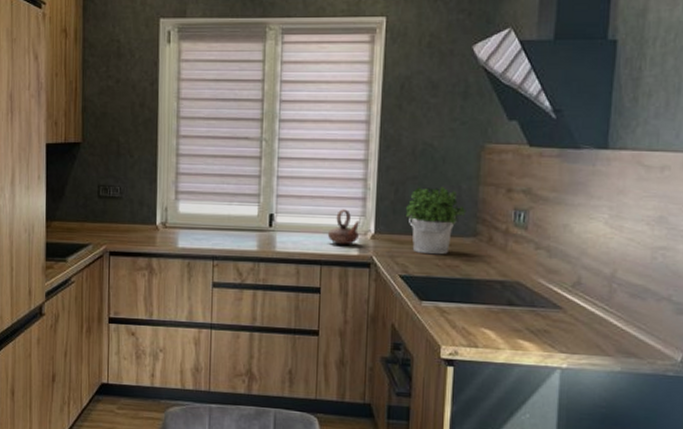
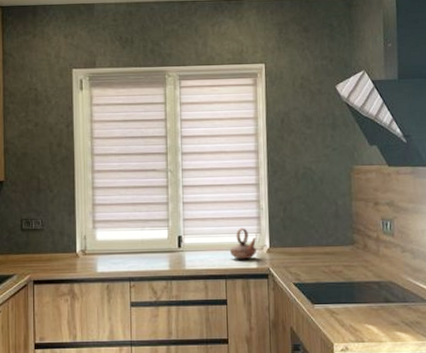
potted plant: present [405,186,466,255] -> none [293,203,344,263]

